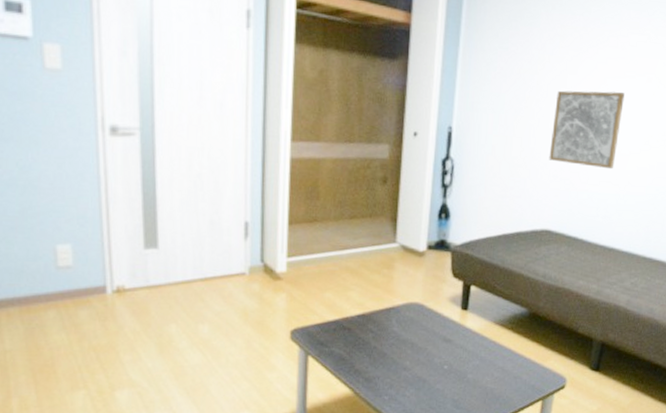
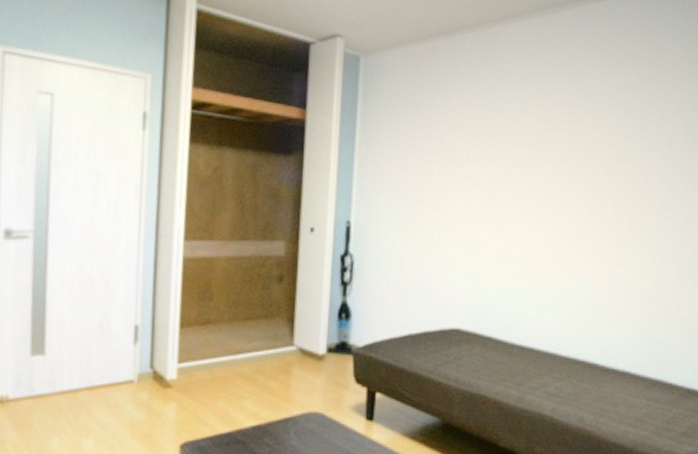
wall art: present [549,90,625,170] -> none [455,180,532,262]

